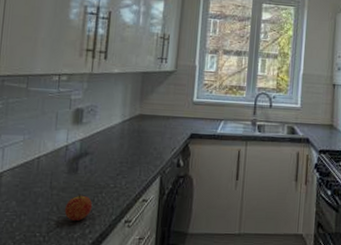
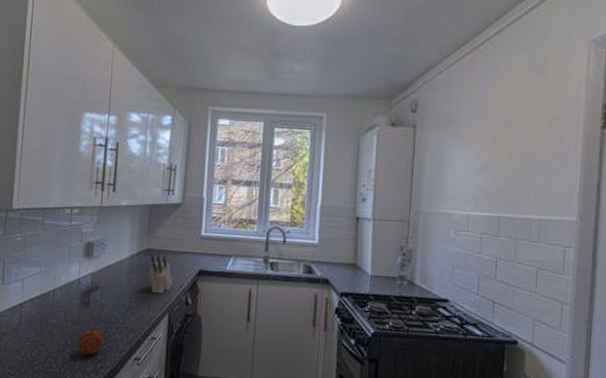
knife block: none [140,119,165,158] -> present [148,254,173,294]

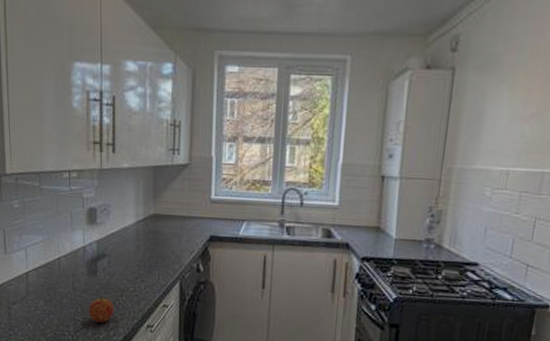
knife block: present [148,254,173,294] -> none [157,219,182,261]

